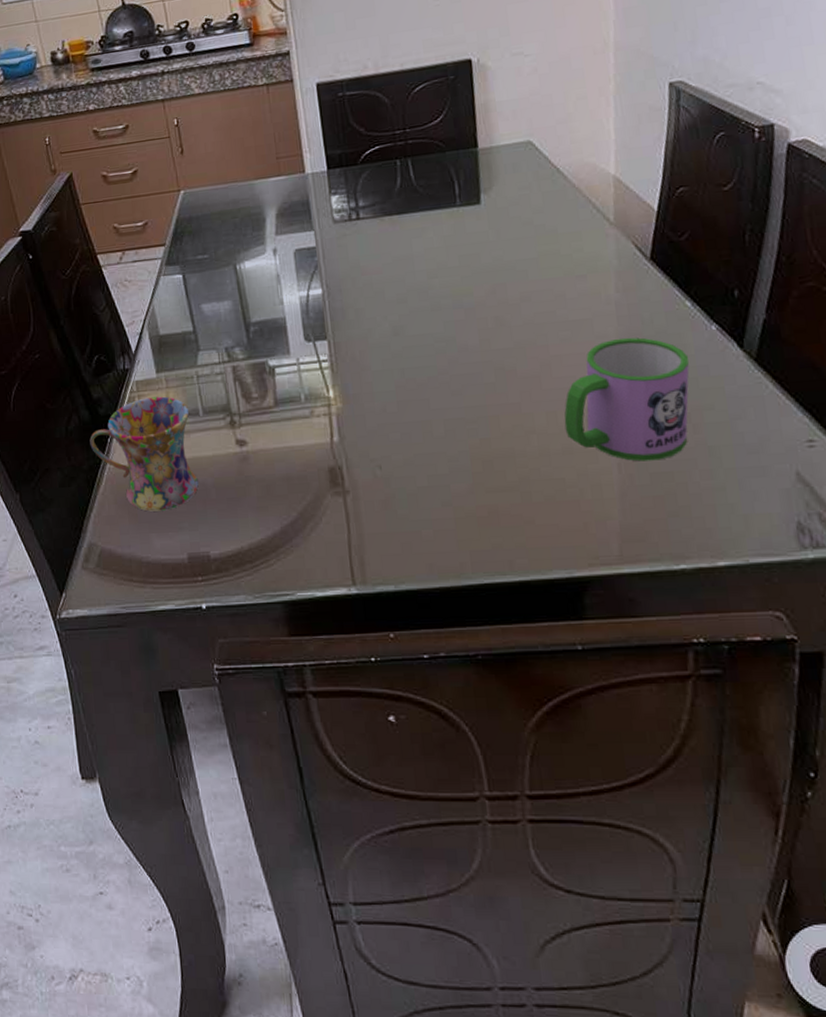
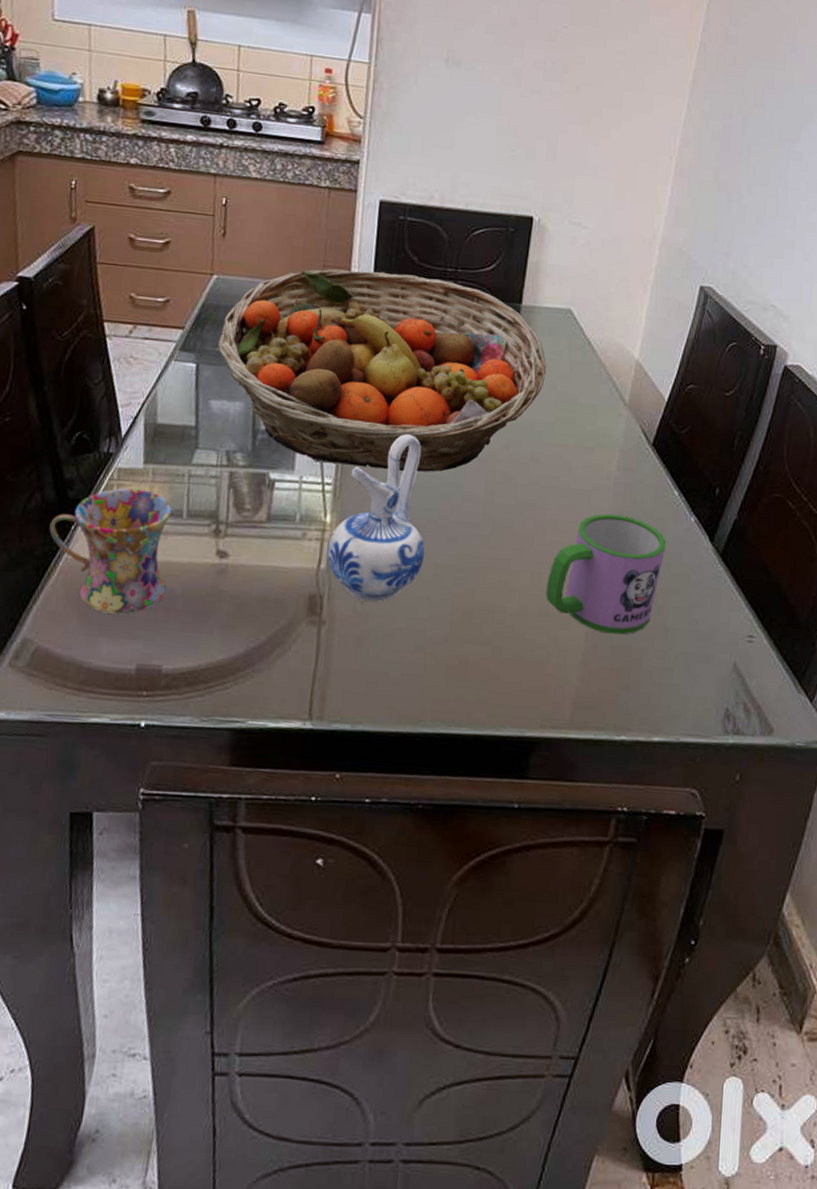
fruit basket: none [197,143,519,341] -> present [217,269,546,472]
ceramic pitcher: none [336,299,433,466] -> present [327,434,425,602]

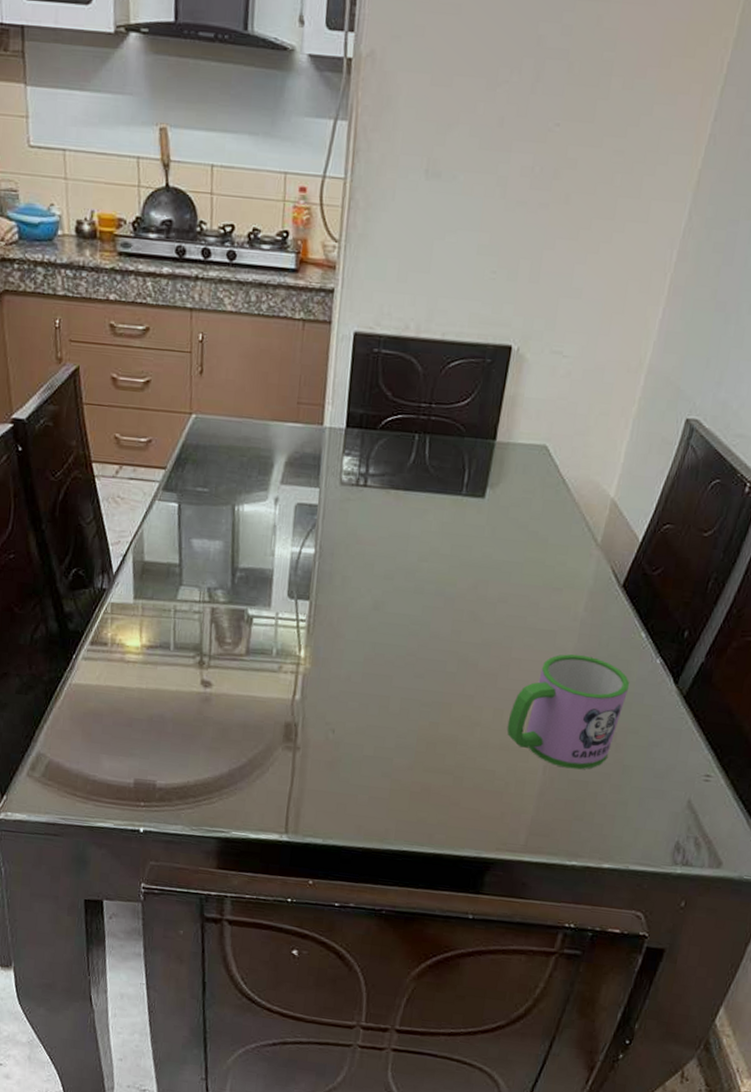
mug: present [49,488,172,615] -> none [54,621,160,735]
fruit basket: present [217,269,546,472] -> none [197,406,518,611]
ceramic pitcher: present [327,434,425,602] -> none [301,573,393,732]

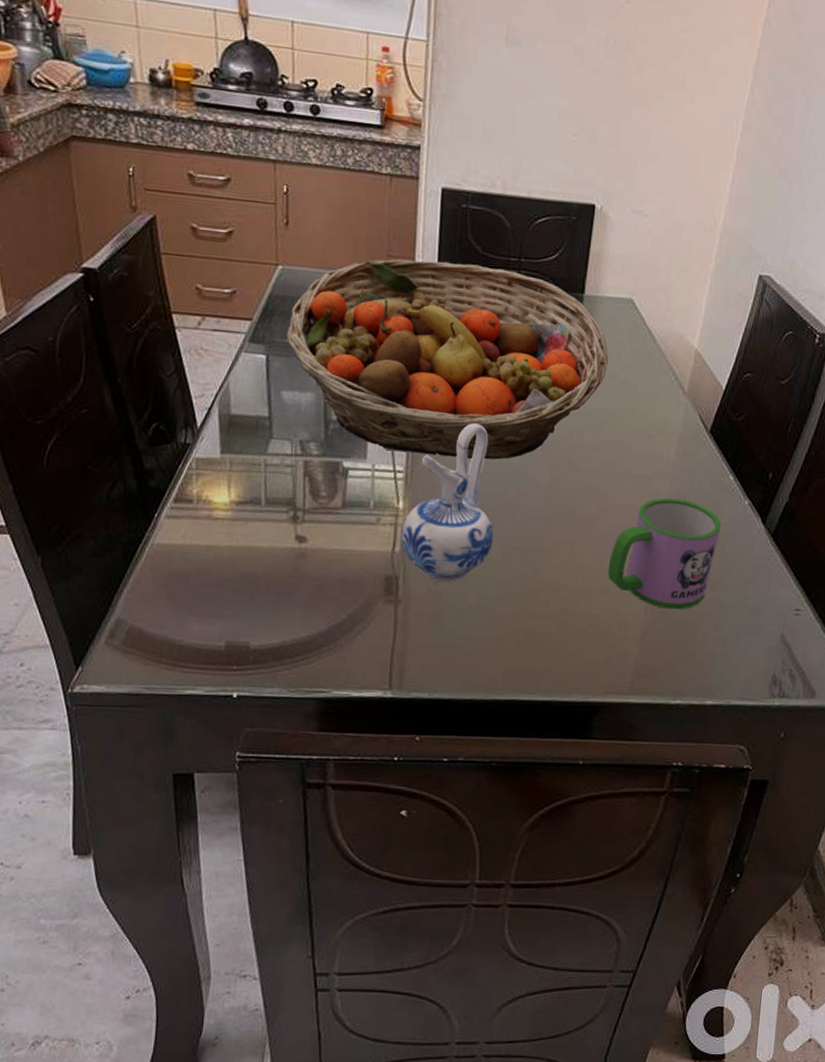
fruit basket: none [197,406,518,611] -> present [286,259,608,460]
ceramic pitcher: none [301,573,393,732] -> present [401,423,494,582]

